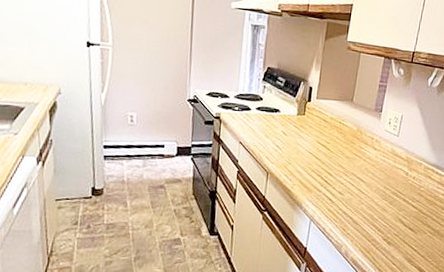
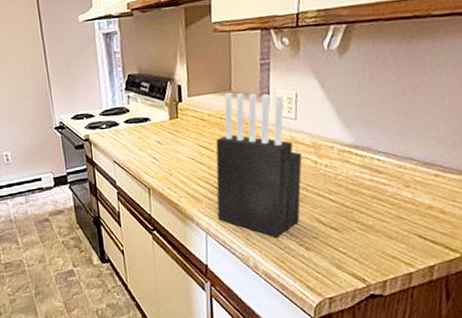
knife block: none [323,103,398,232] -> present [216,93,302,238]

